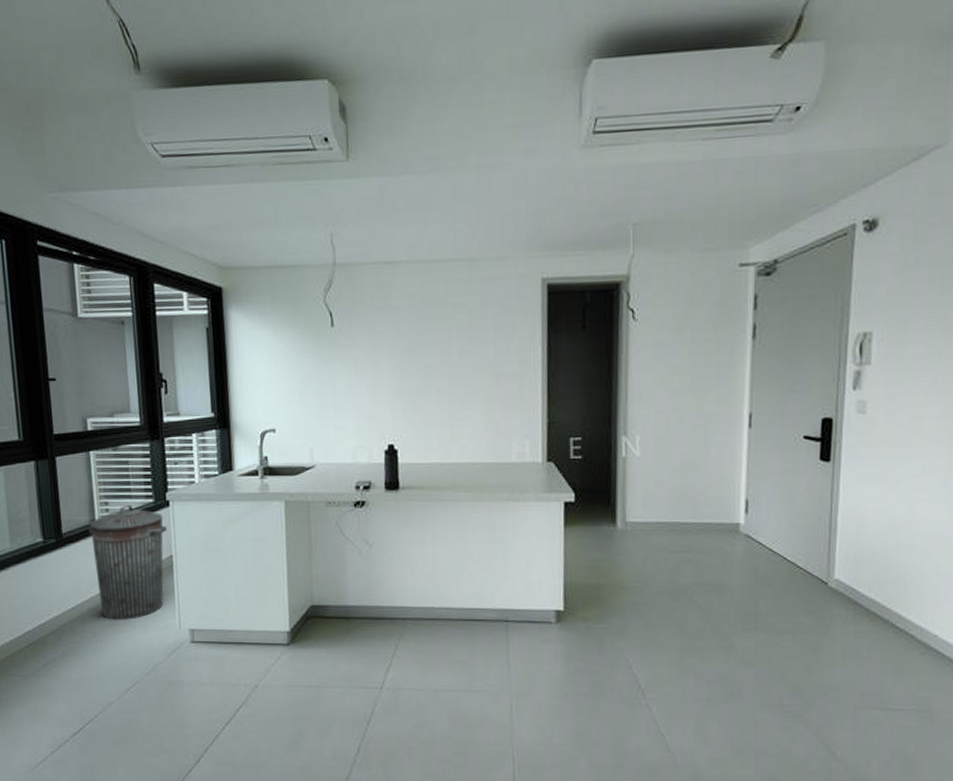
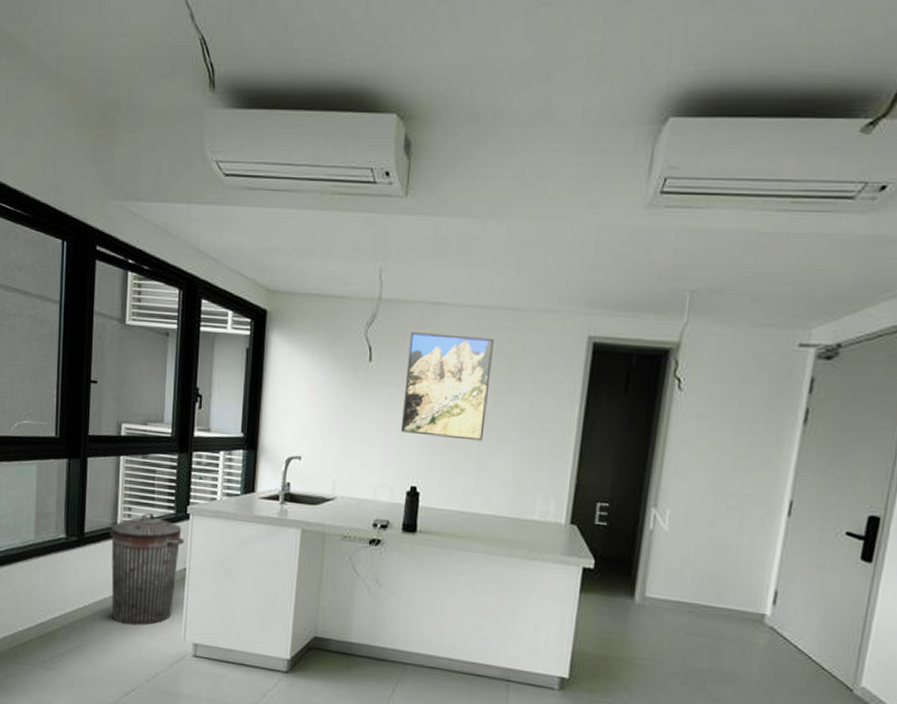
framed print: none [368,290,453,393] -> present [400,332,494,441]

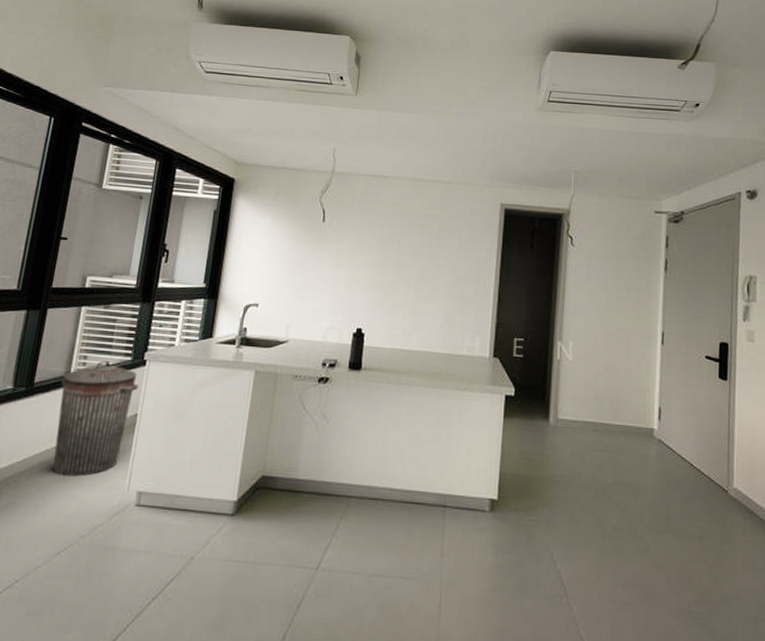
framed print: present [400,332,494,441] -> none [348,199,427,288]

